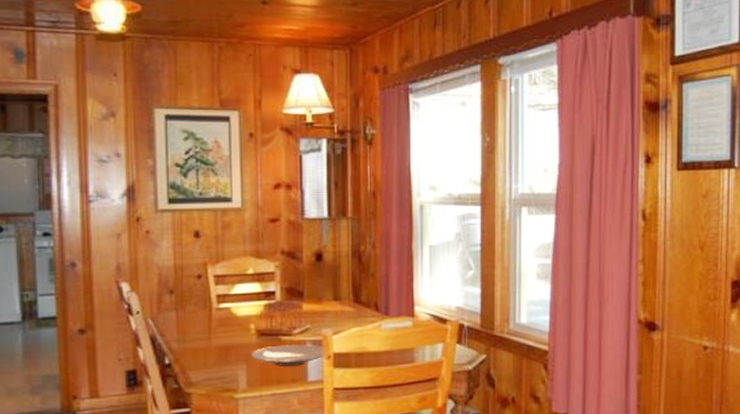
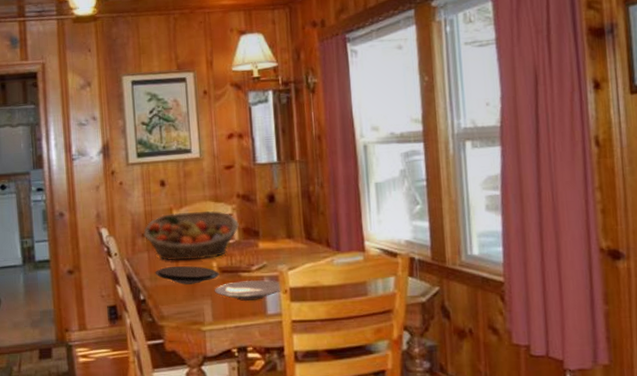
fruit basket: none [172,267,282,322] -> present [143,210,239,261]
plate: none [183,327,257,348] -> present [155,265,220,285]

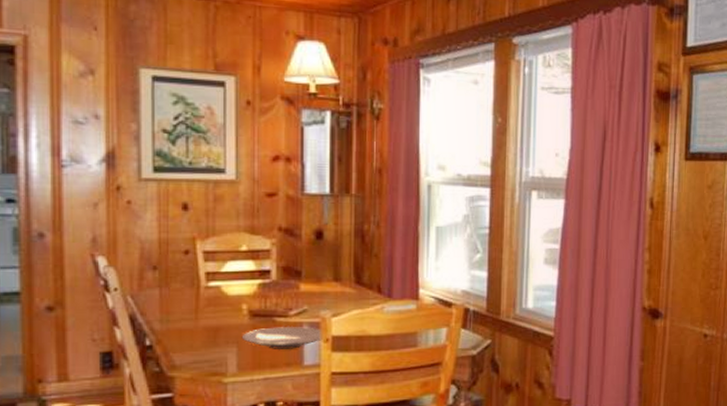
fruit basket: present [143,210,239,261] -> none [155,243,278,301]
plate: present [155,265,220,285] -> none [167,306,250,329]

